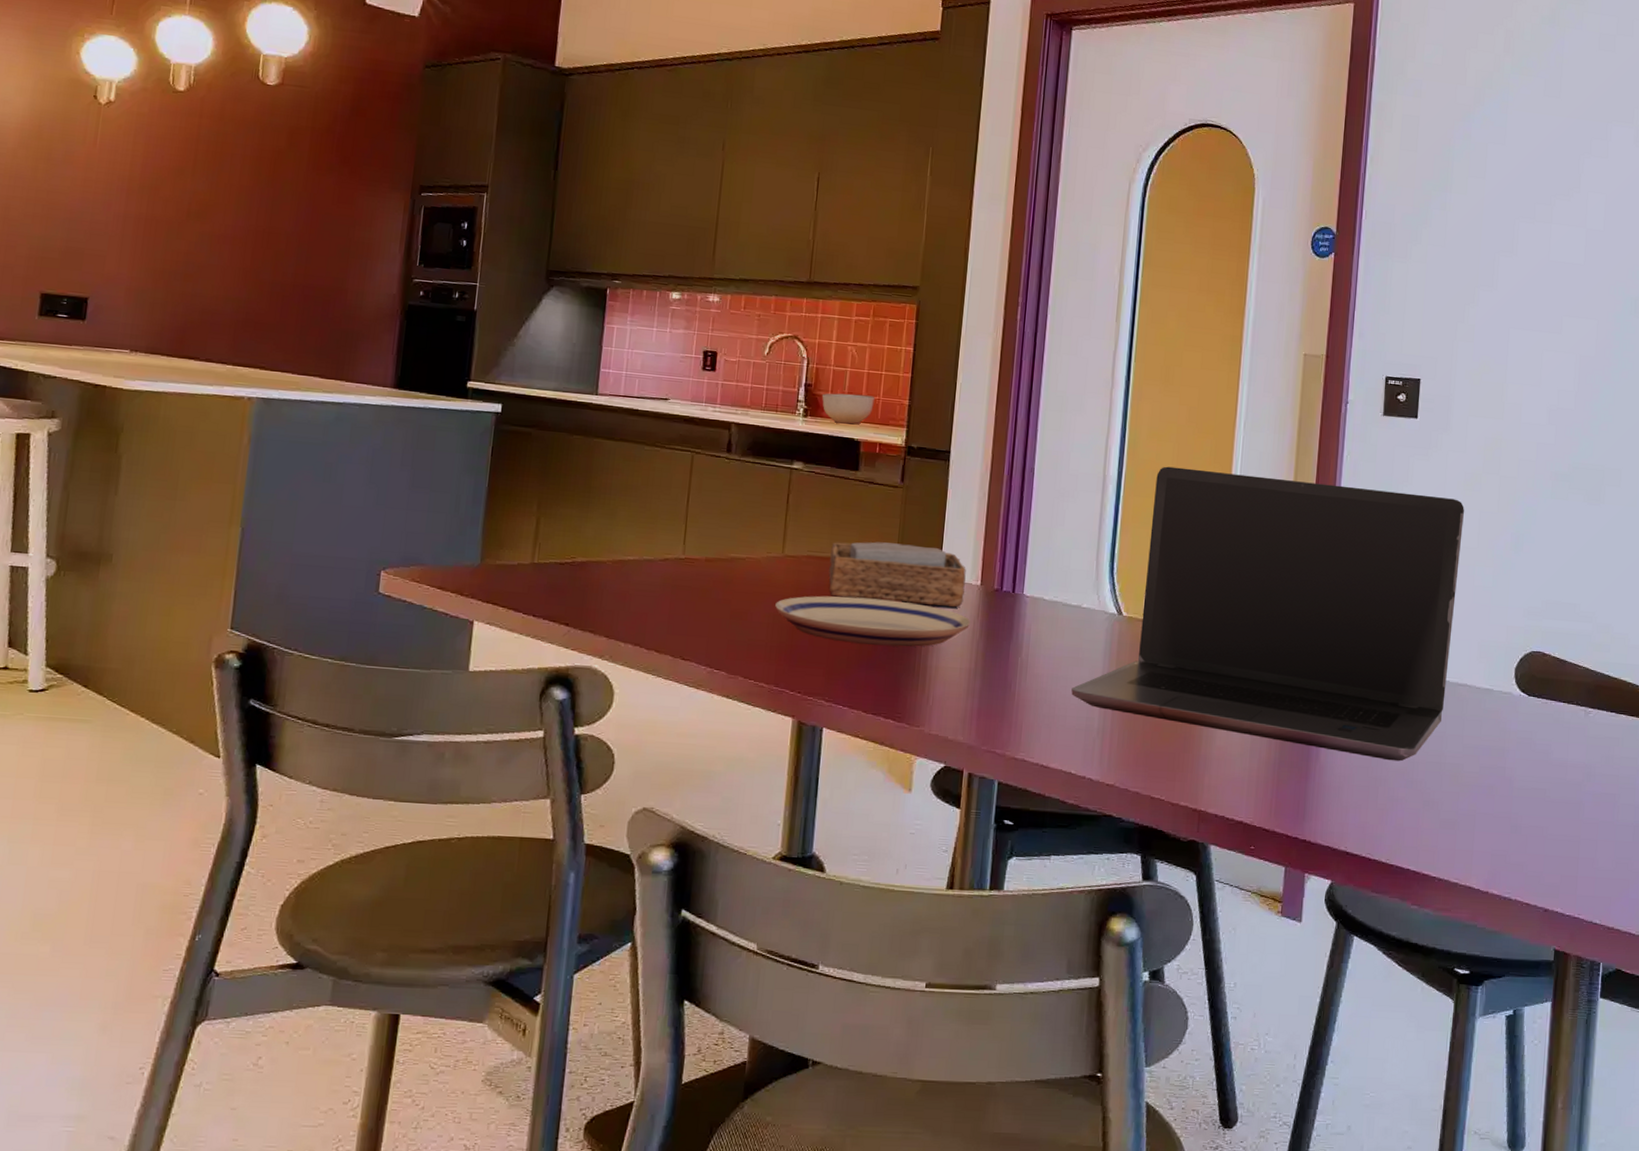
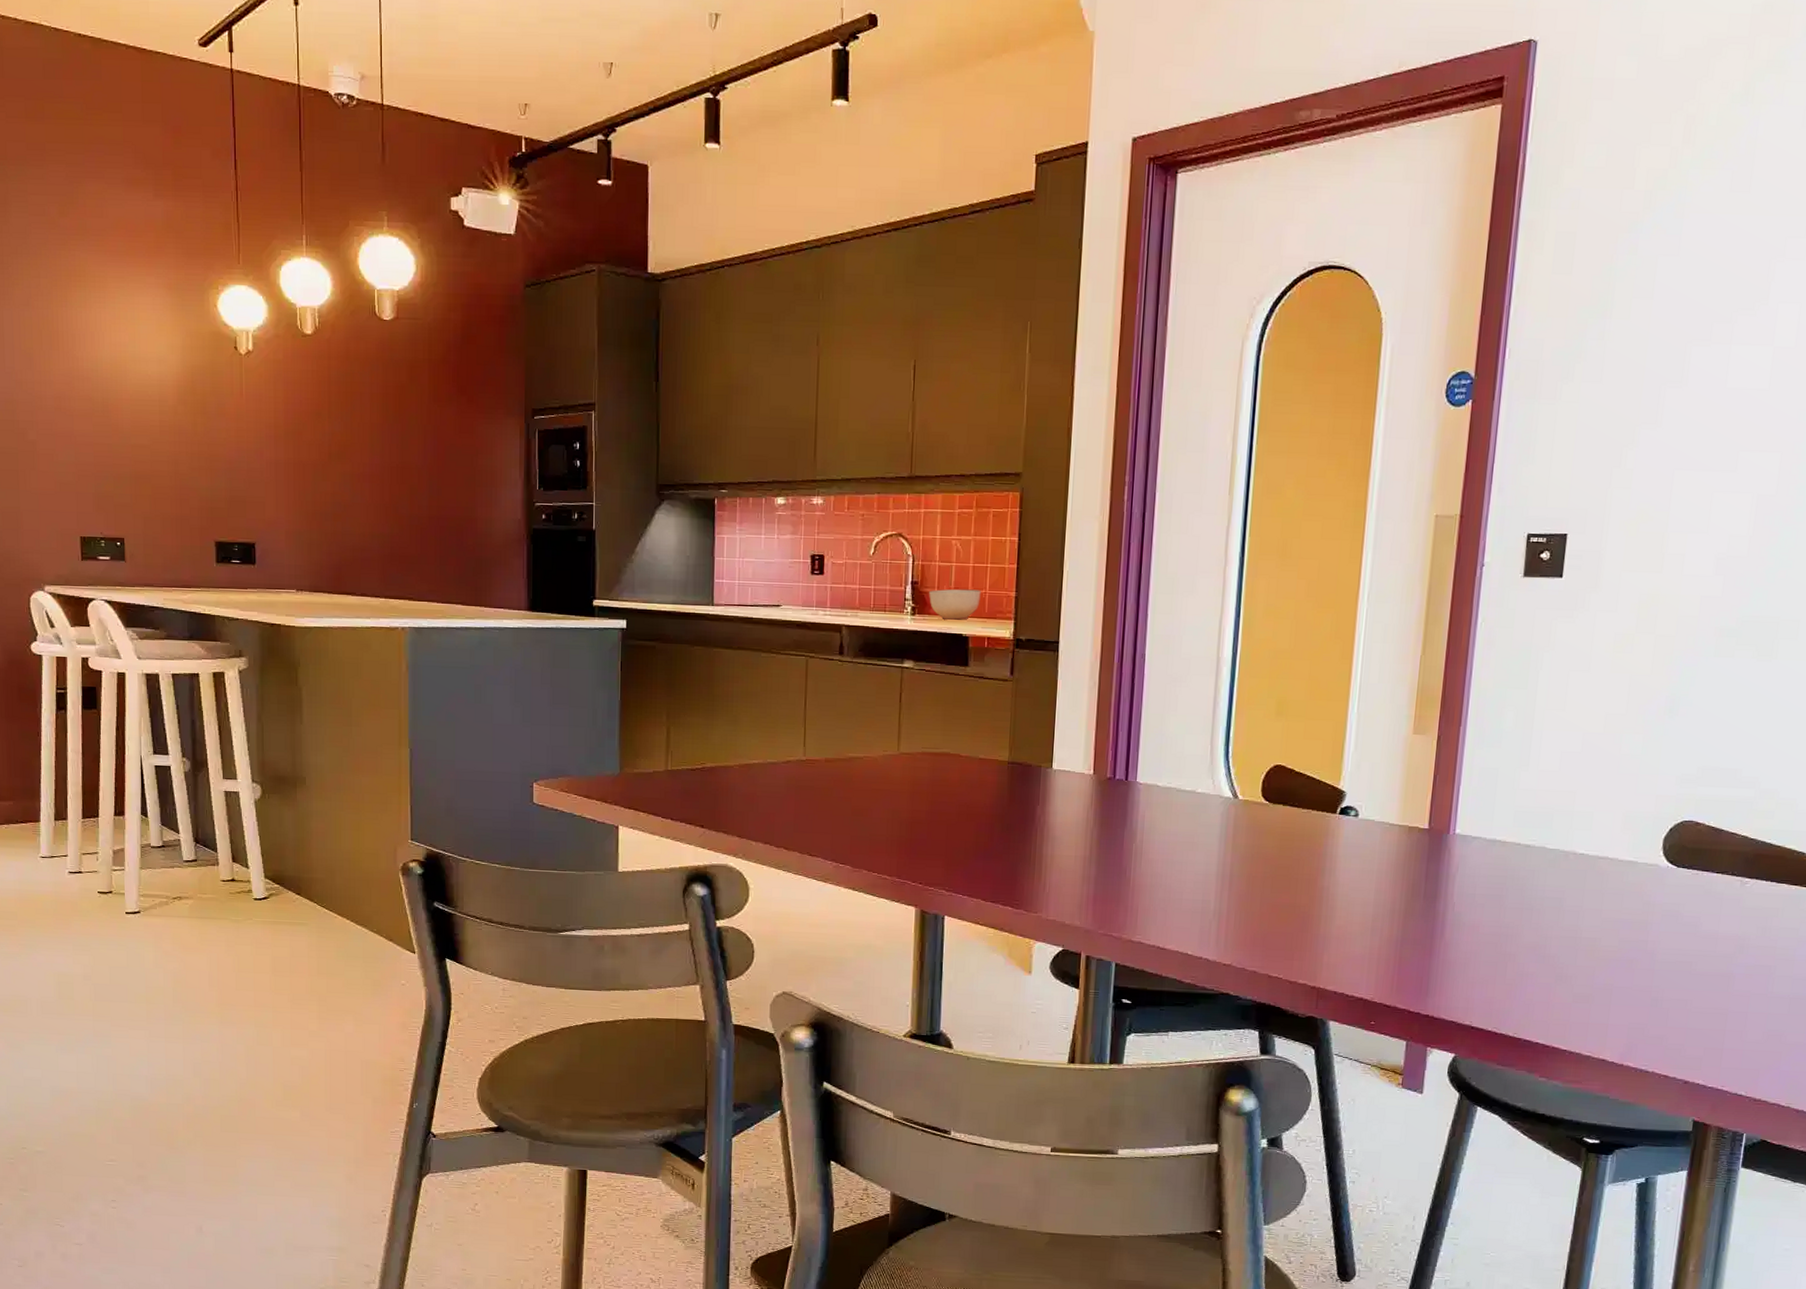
plate: present [775,595,971,647] -> none [894,790,1085,837]
napkin holder: present [829,541,966,608] -> none [943,736,1078,797]
laptop computer: present [1071,466,1464,761] -> none [1187,644,1613,937]

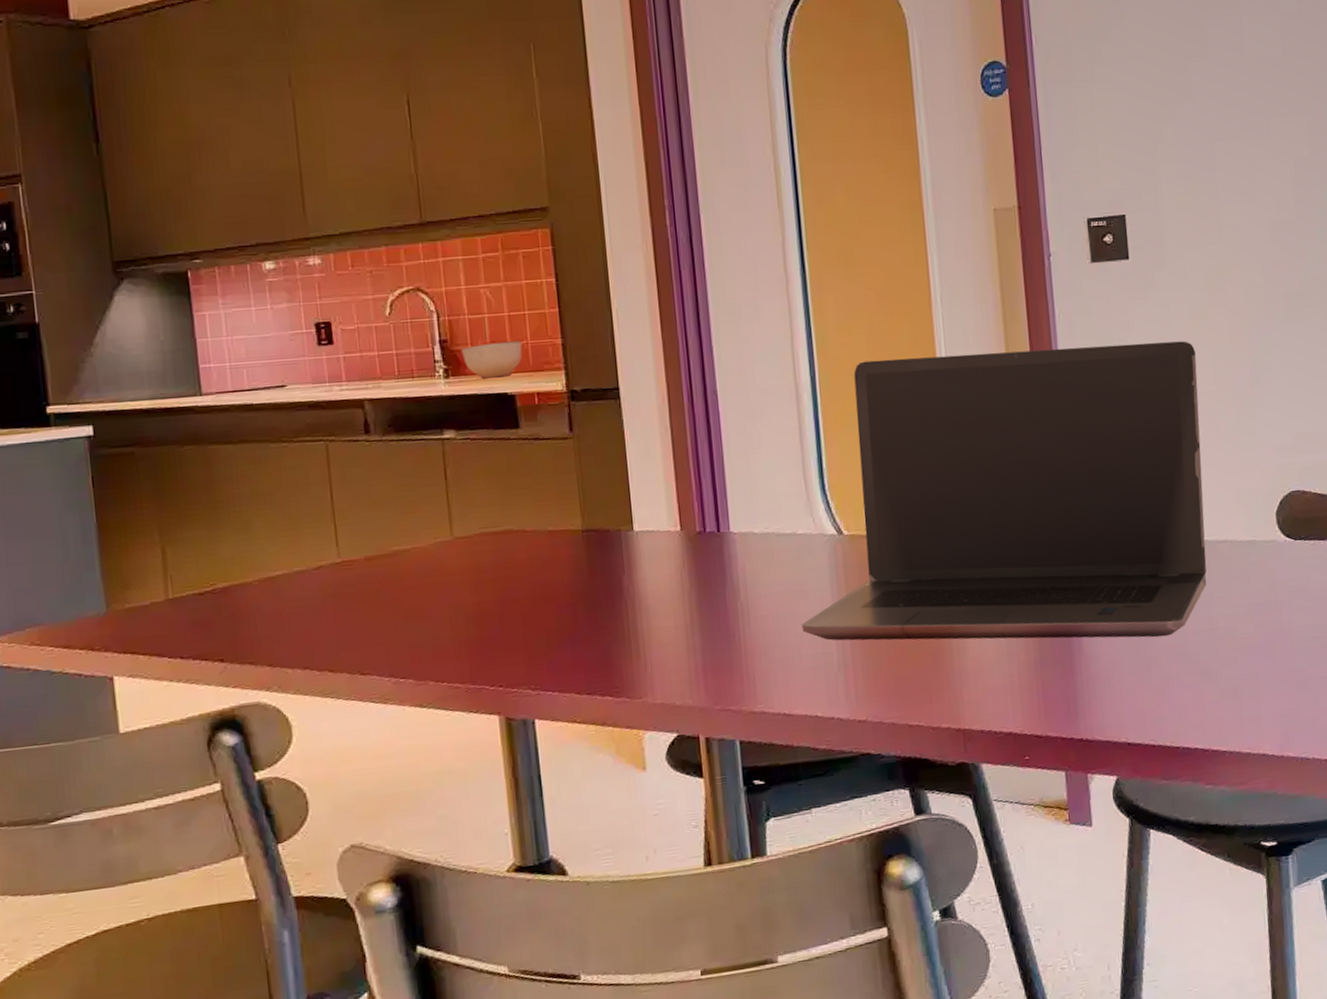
laptop computer: none [1187,644,1613,937] -> present [802,341,1207,641]

